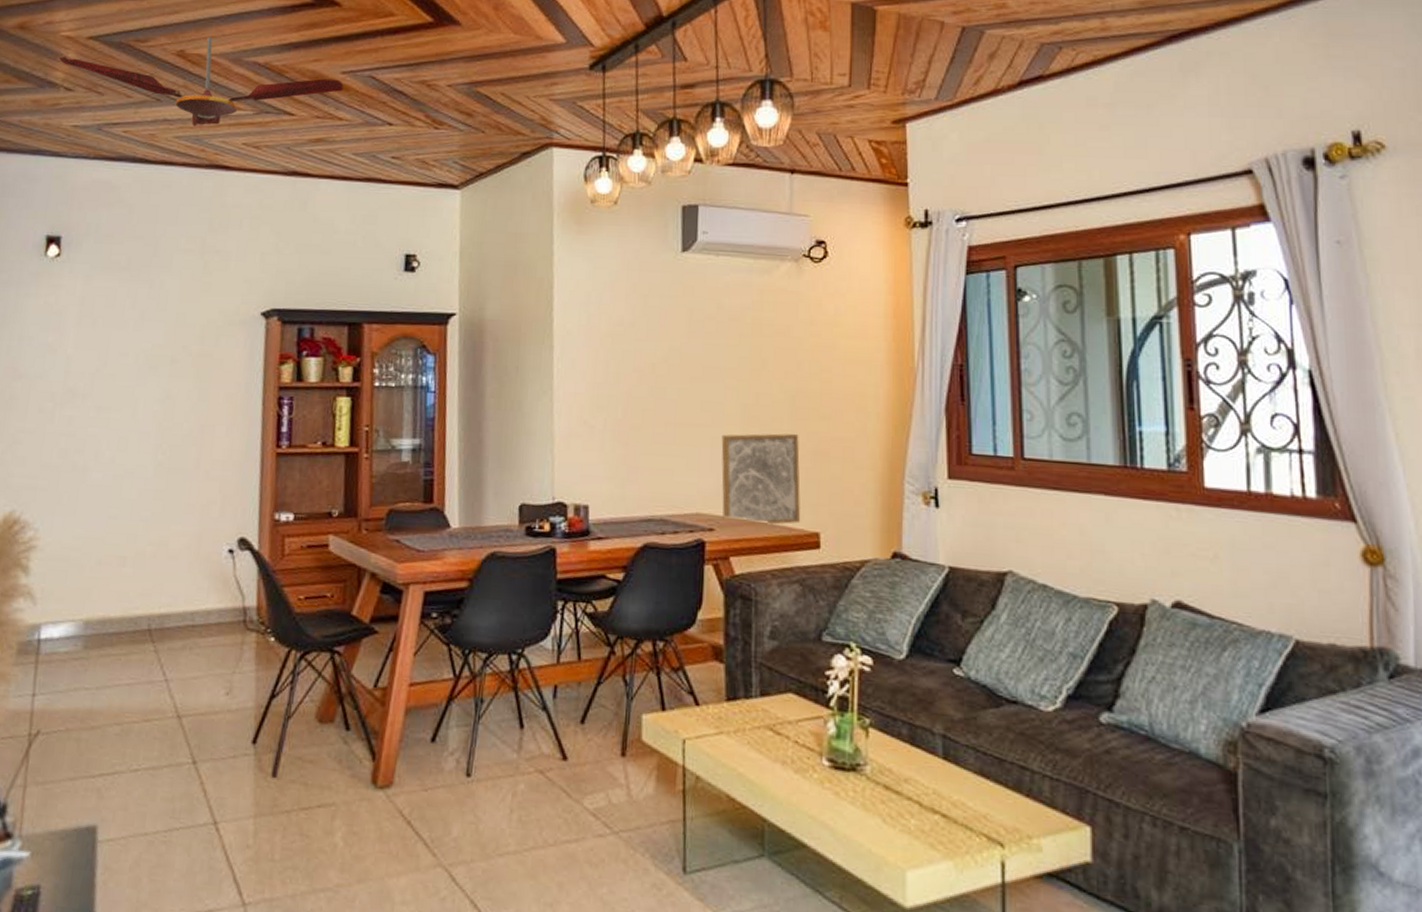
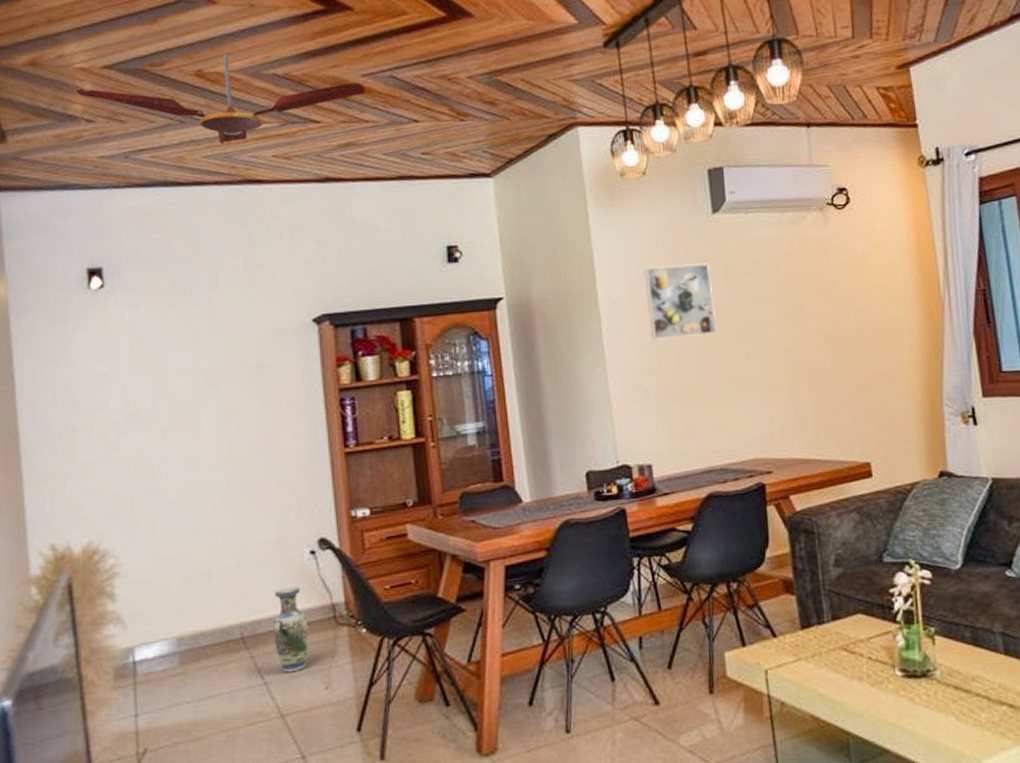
vase: none [180,583,217,673] -> present [273,586,308,673]
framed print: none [603,300,673,377] -> present [644,263,717,340]
wall art: present [721,433,801,525] -> none [769,373,852,461]

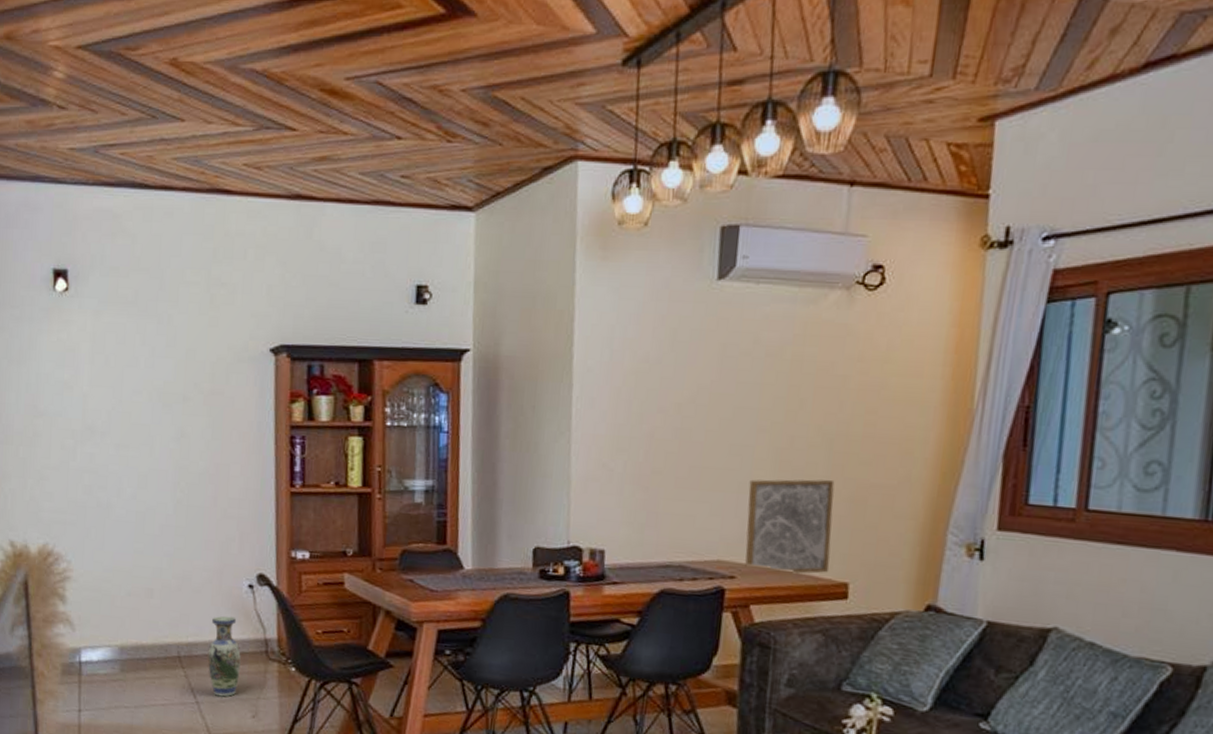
ceiling fan: present [75,53,365,144] -> none [49,41,348,146]
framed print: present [644,263,717,340] -> none [625,335,704,418]
wall art: none [769,373,852,461] -> present [745,479,835,574]

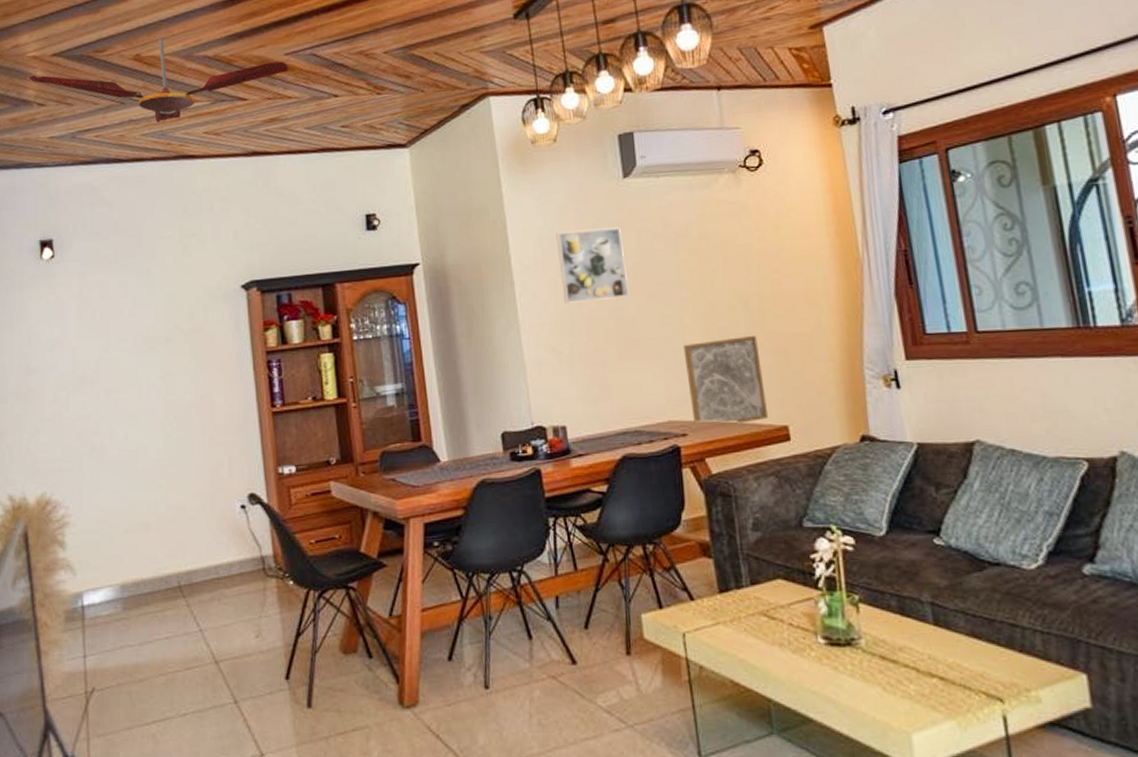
ceiling fan: none [49,41,348,146] -> present [29,38,288,123]
vase: present [207,616,241,697] -> none [207,539,240,621]
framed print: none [625,335,704,418] -> present [556,227,630,303]

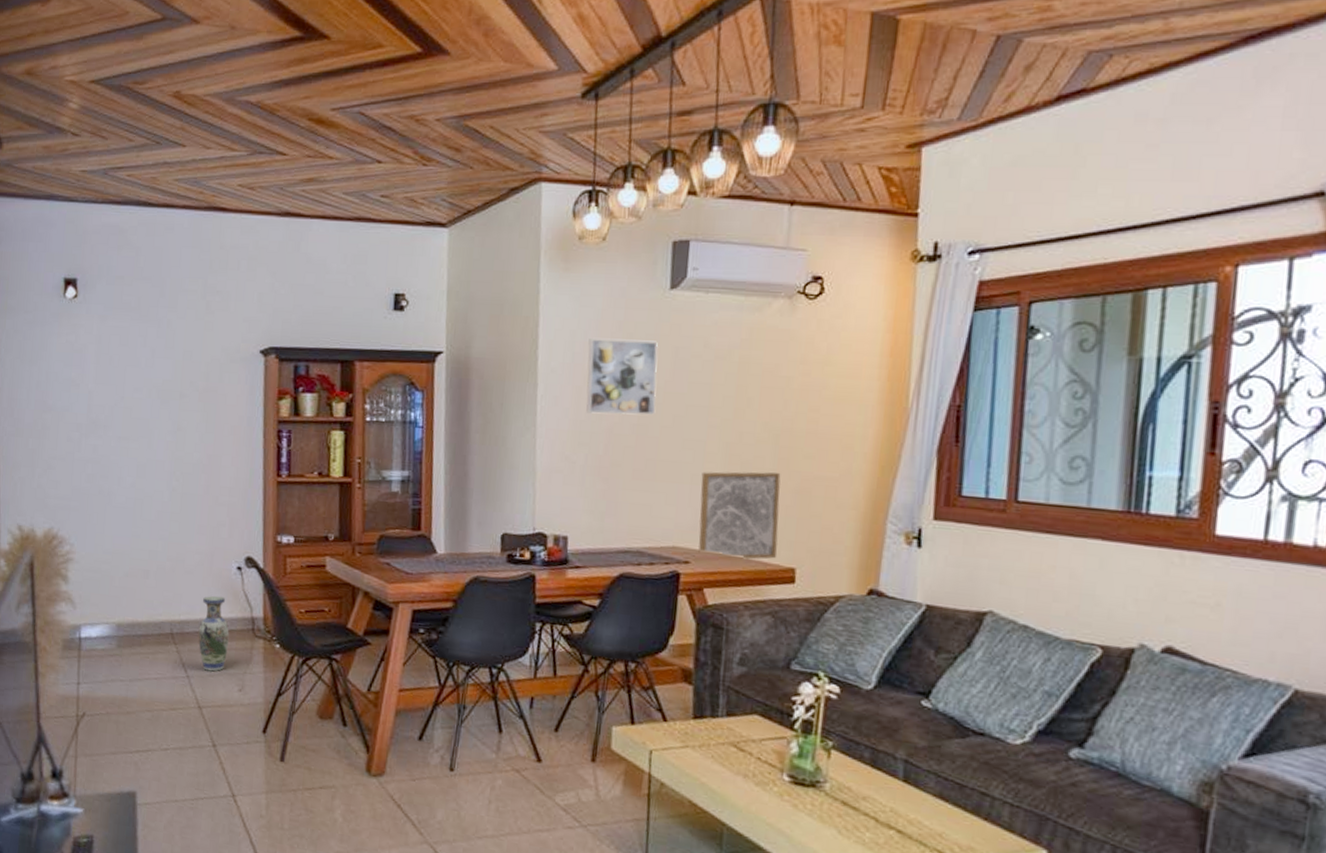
ceiling fan: present [29,38,288,123] -> none [65,76,333,169]
vase: none [207,539,240,621] -> present [198,595,229,672]

